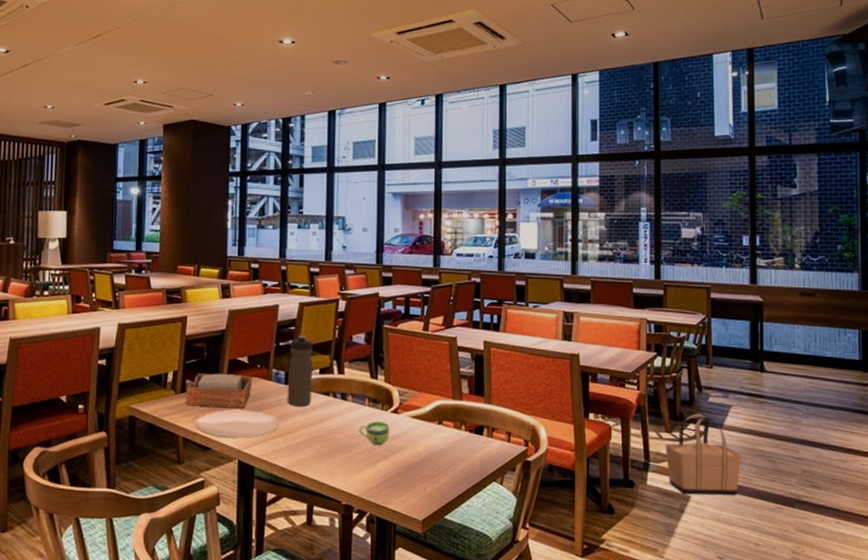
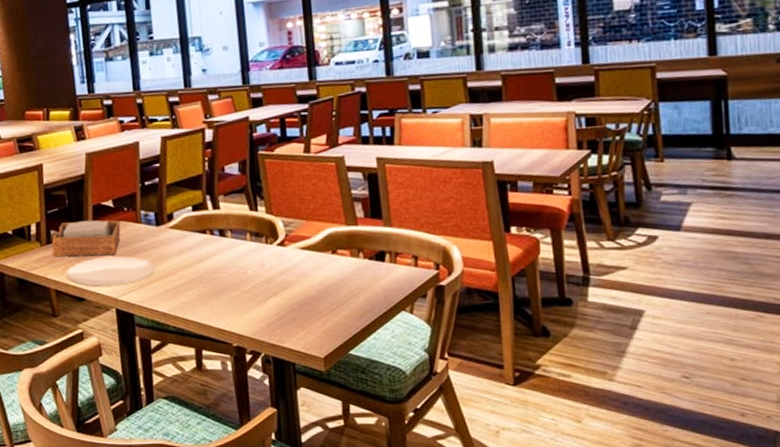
water bottle: present [287,335,313,406] -> none [157,171,187,248]
cup: present [359,422,389,445] -> none [243,256,278,281]
shopping bag: present [665,413,741,495] -> none [608,215,707,310]

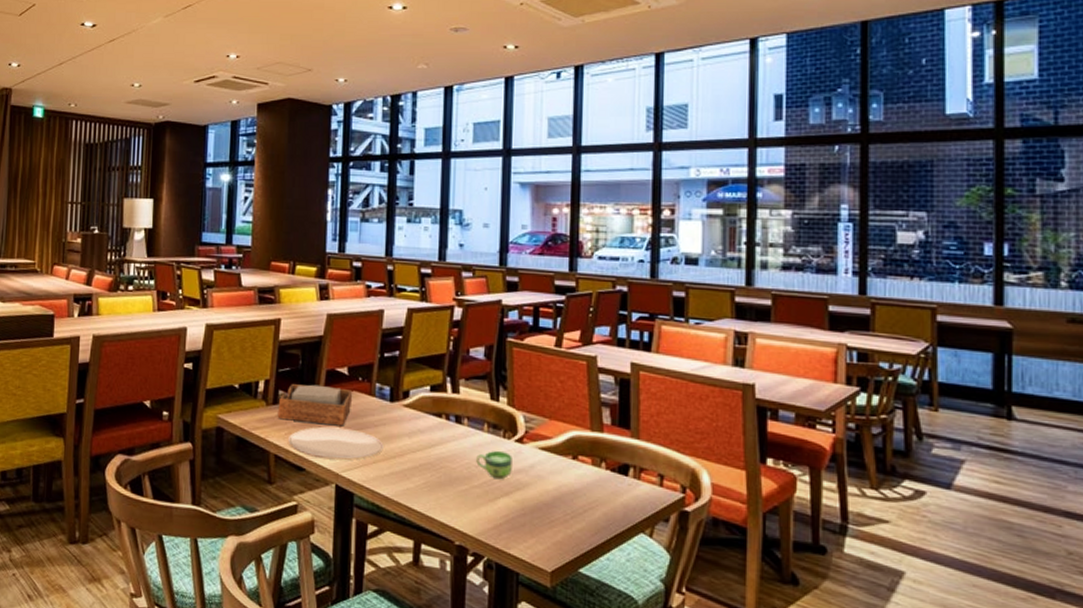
cup: none [243,256,278,281] -> present [476,451,512,479]

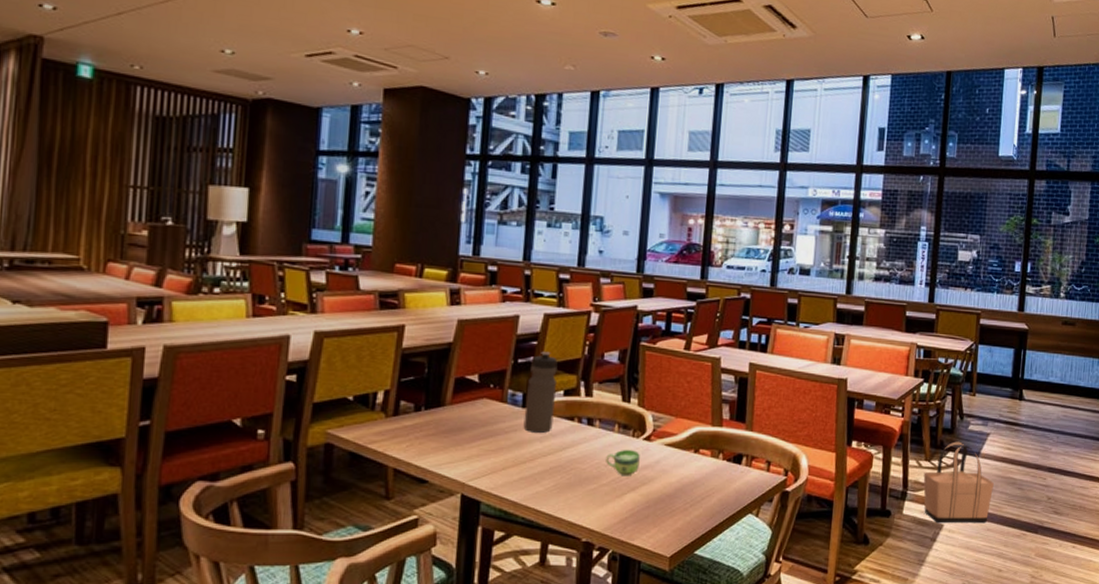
napkin holder: present [277,384,353,426] -> none [398,393,484,435]
plate: present [287,426,384,461] -> none [409,436,514,470]
water bottle: none [392,345,423,428] -> present [523,351,558,433]
shopping bag: none [870,467,977,576] -> present [923,441,994,523]

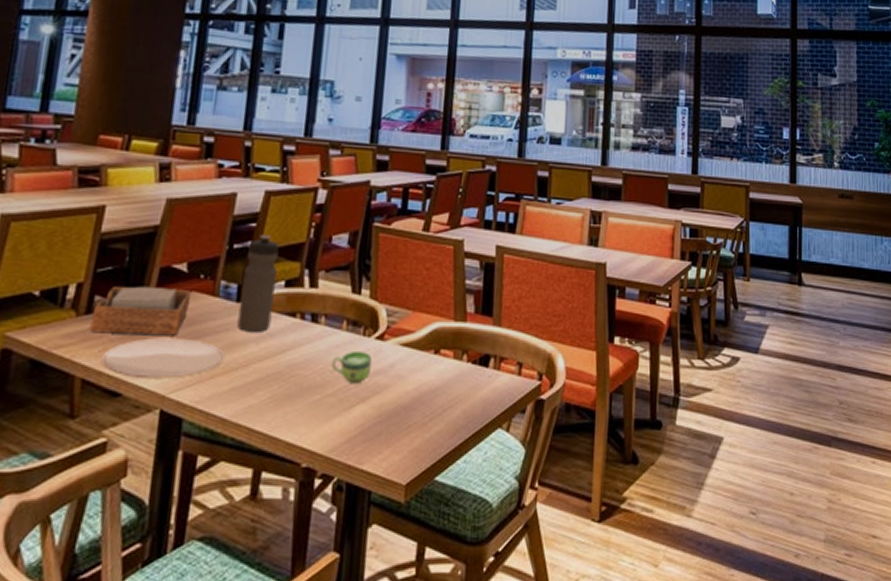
napkin holder: none [398,393,484,435] -> present [90,286,192,336]
plate: none [409,436,514,470] -> present [101,338,225,379]
shopping bag: present [923,441,994,523] -> none [697,335,777,436]

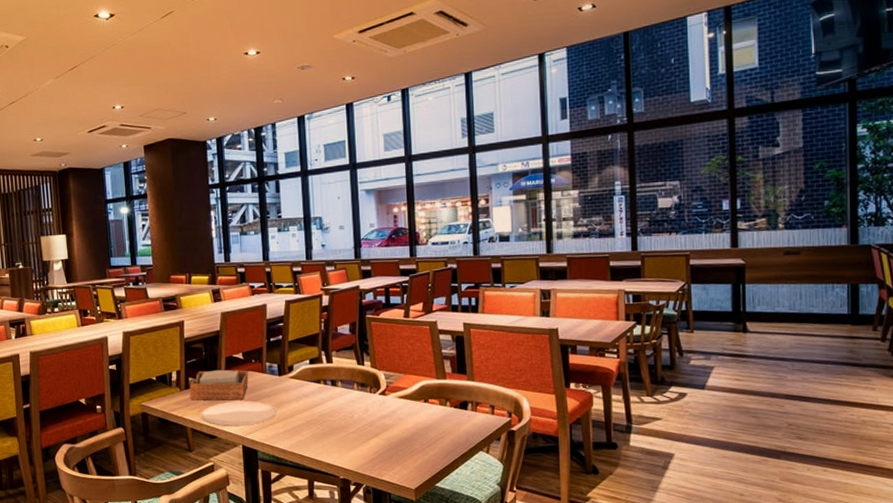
water bottle: present [237,234,279,332] -> none [280,330,304,395]
cup: present [332,352,372,383] -> none [350,404,379,424]

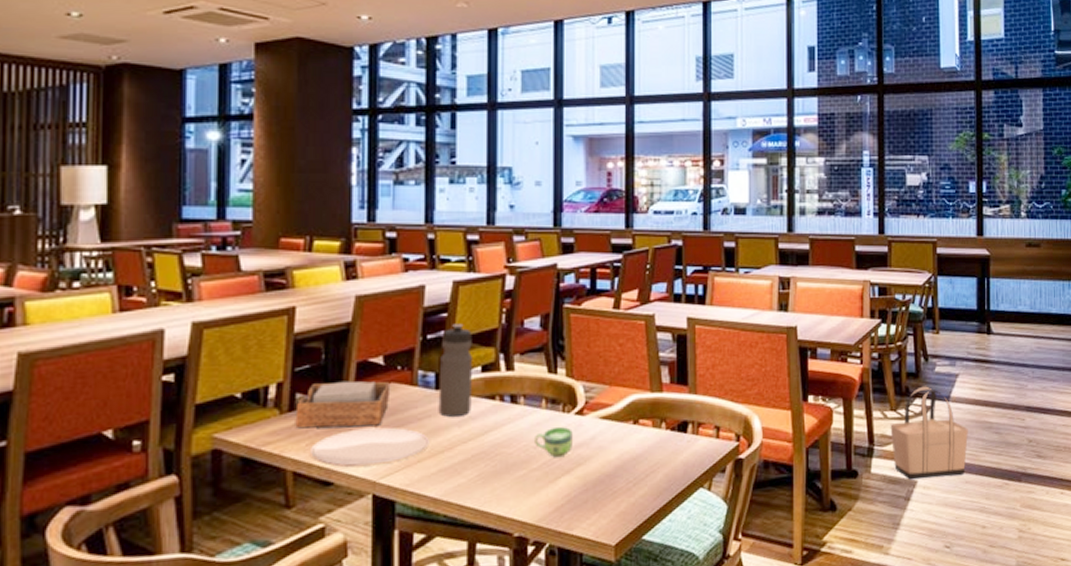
water bottle: none [280,330,304,395] -> present [438,323,472,417]
cup: none [350,404,379,424] -> present [535,427,573,457]
shopping bag: none [647,376,724,453] -> present [890,386,968,480]

